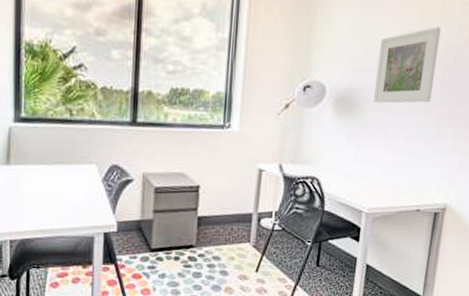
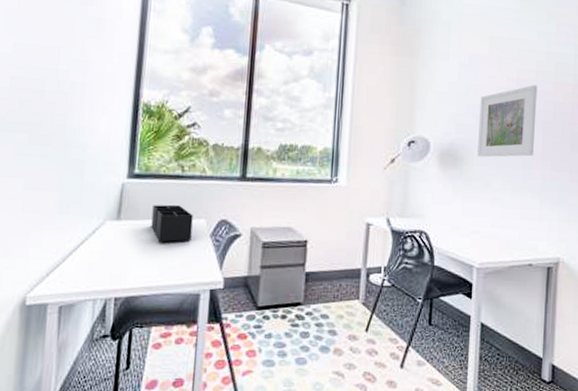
desk organizer: none [42,149,84,187] -> present [151,204,193,242]

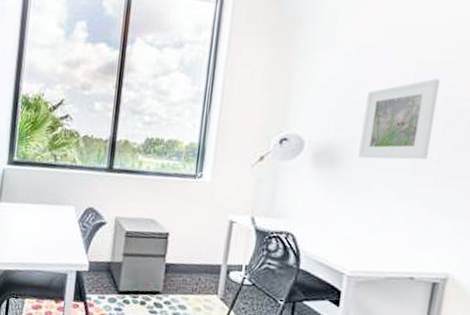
desk organizer: present [151,204,193,242] -> none [27,190,64,225]

